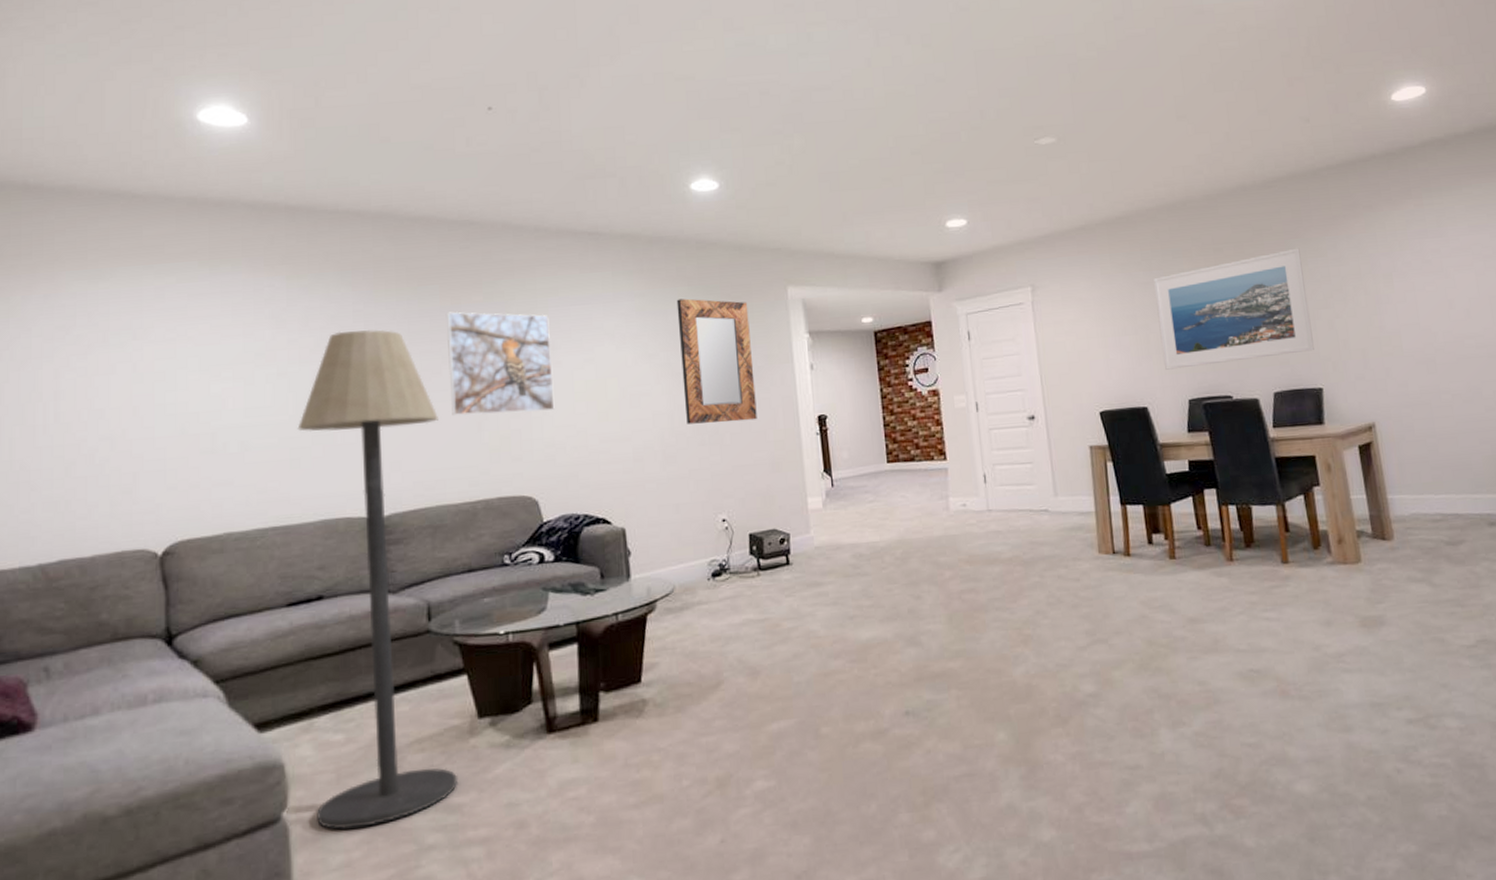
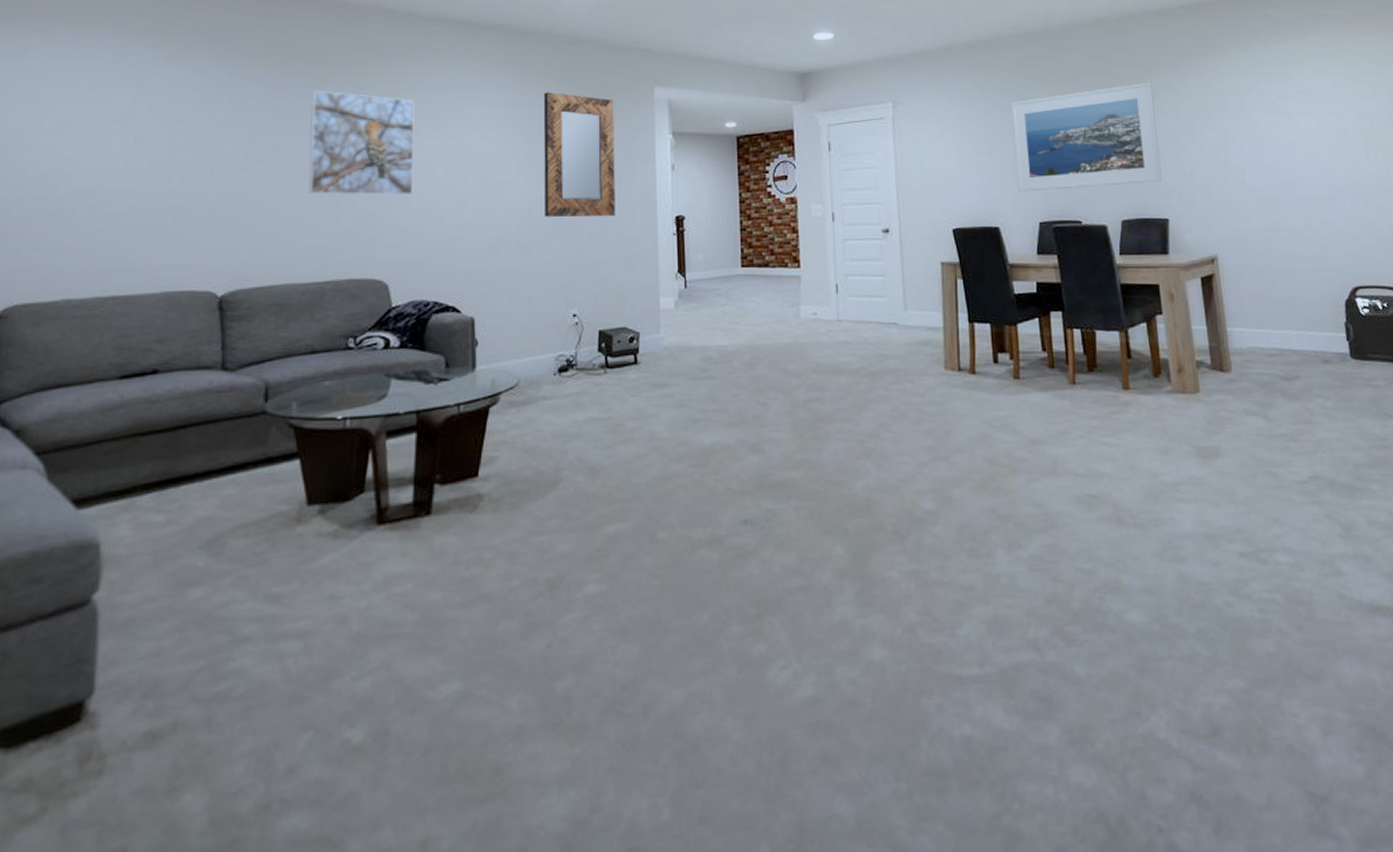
floor lamp: present [297,330,458,830] -> none [128,102,294,616]

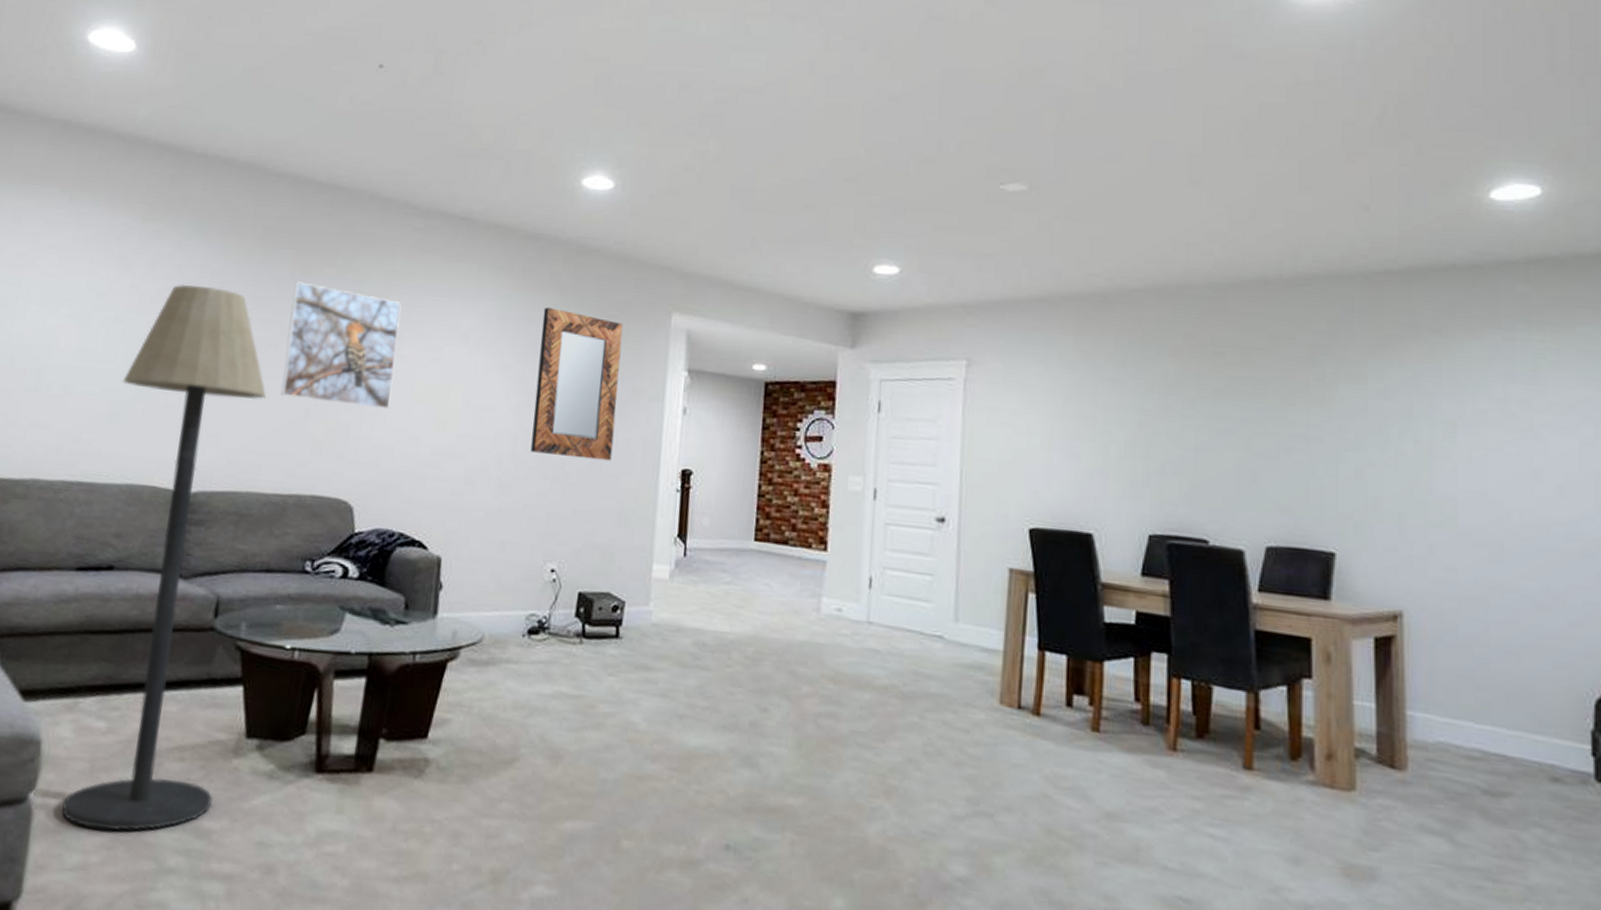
floor lamp: none [128,102,294,616] -> present [62,284,266,832]
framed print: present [1011,82,1162,192] -> none [1123,367,1332,503]

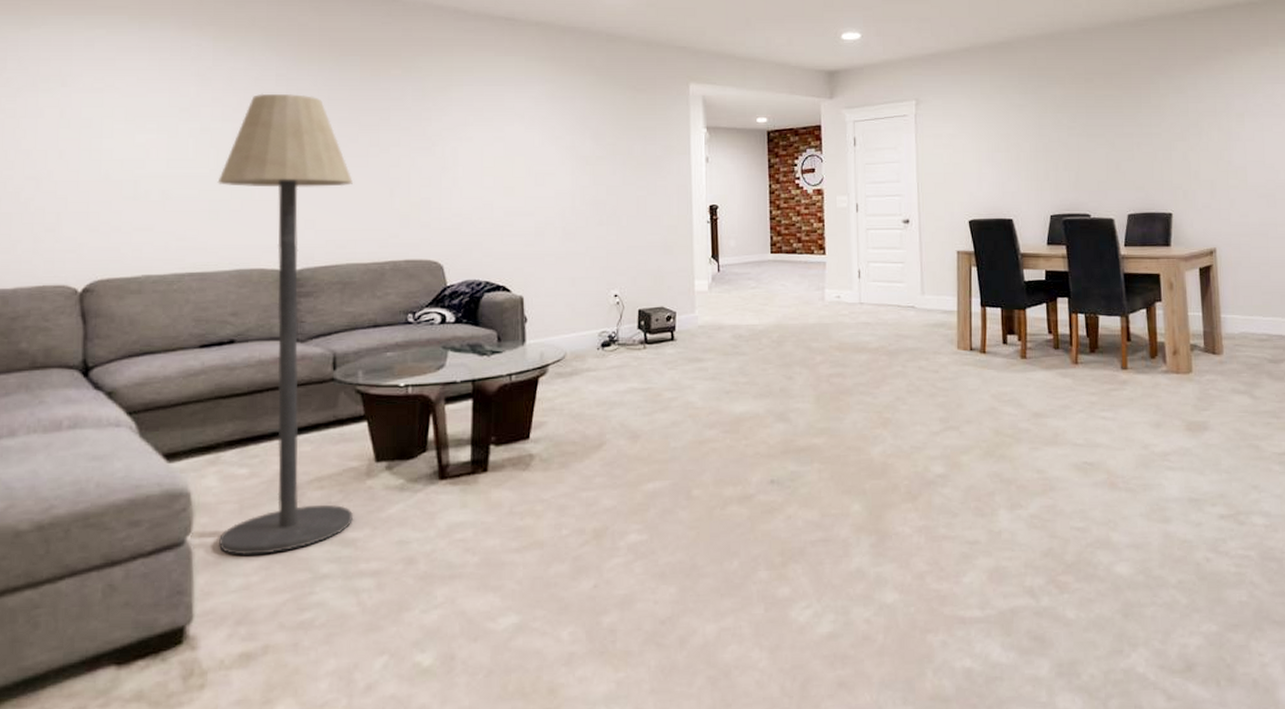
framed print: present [280,281,402,410] -> none [364,83,464,183]
home mirror: present [531,307,624,461] -> none [585,87,653,206]

